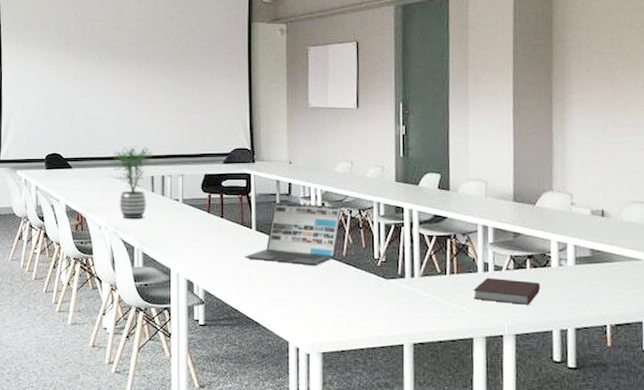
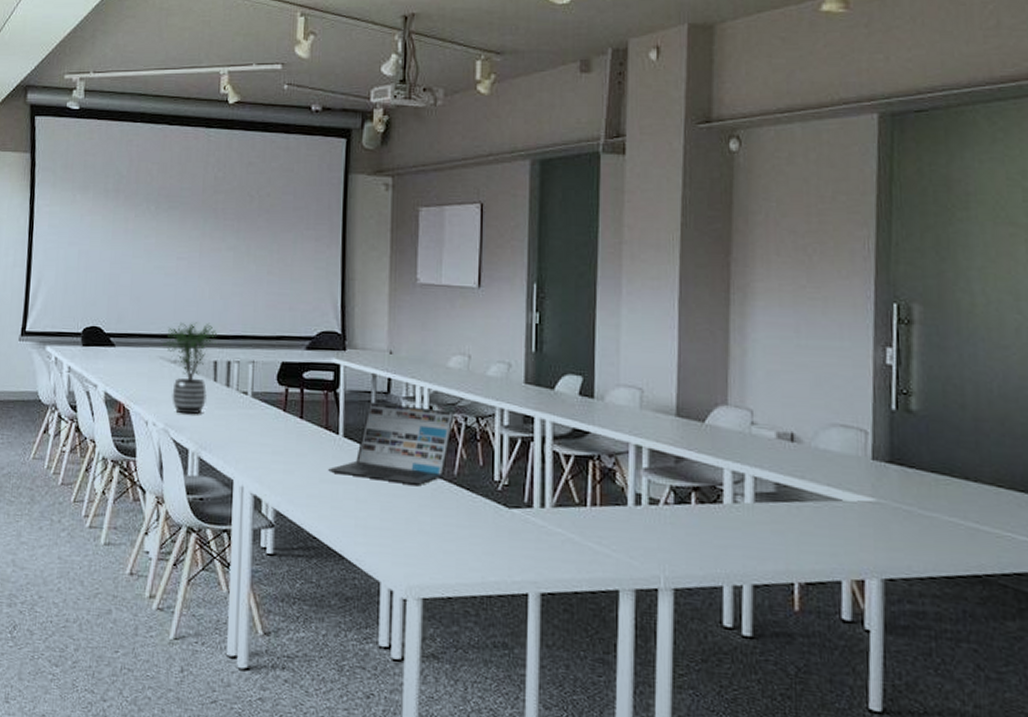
notebook: present [473,277,540,305] -> none [621,512,708,551]

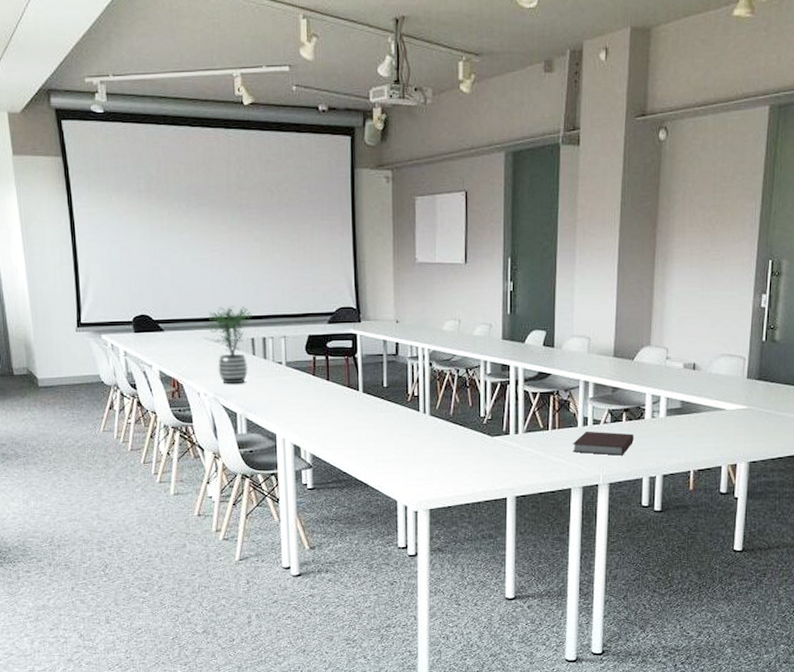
laptop: present [328,402,455,487] -> none [352,363,449,426]
notebook: none [621,512,708,551] -> present [573,431,634,456]

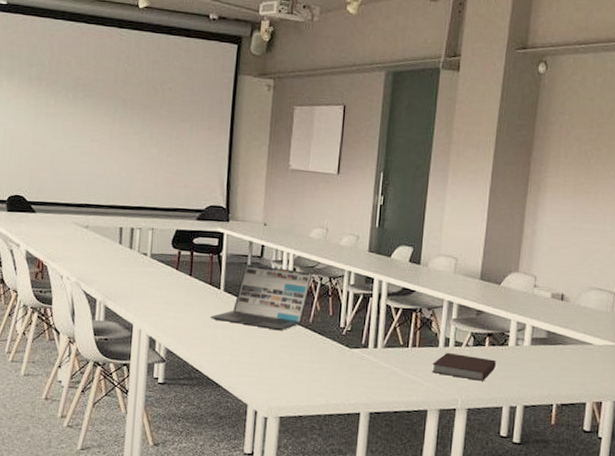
potted plant: present [206,306,252,384] -> none [77,193,123,271]
laptop: none [352,363,449,426] -> present [210,264,313,331]

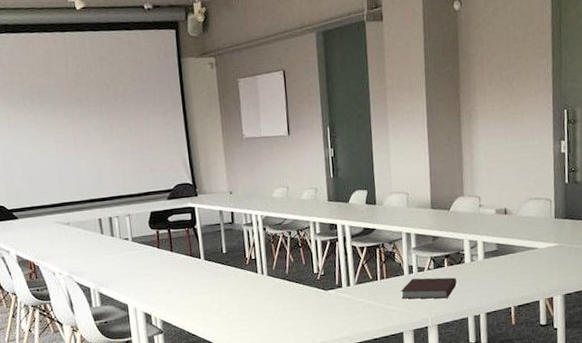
laptop: present [210,264,313,331] -> none [196,229,282,287]

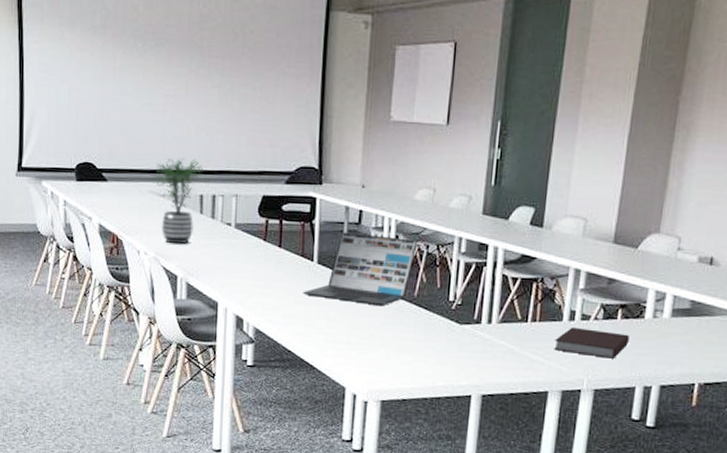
potted plant: none [56,190,98,263] -> present [153,157,203,245]
laptop: none [196,229,282,287] -> present [303,232,418,307]

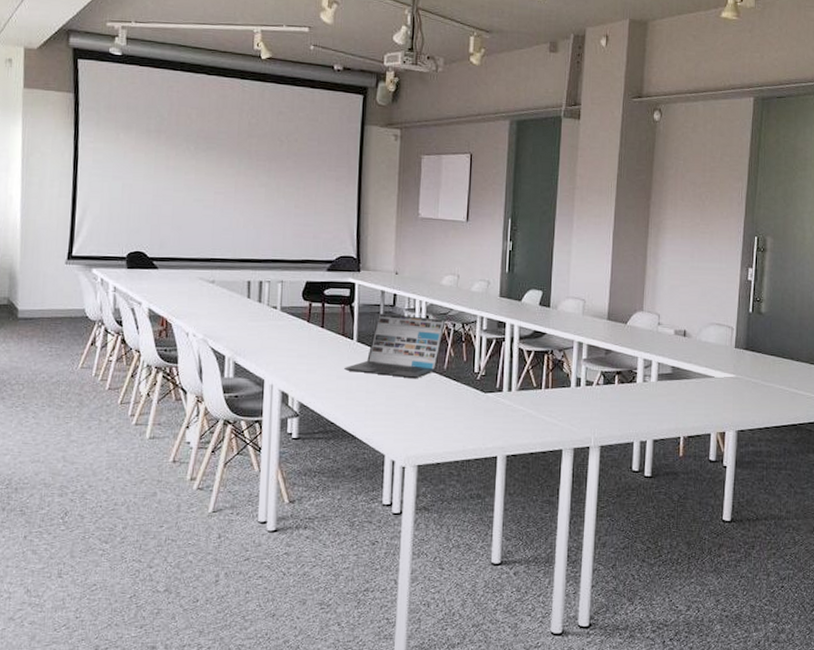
potted plant: present [153,157,203,245] -> none [202,247,250,327]
notebook: present [554,326,629,359] -> none [565,392,625,418]

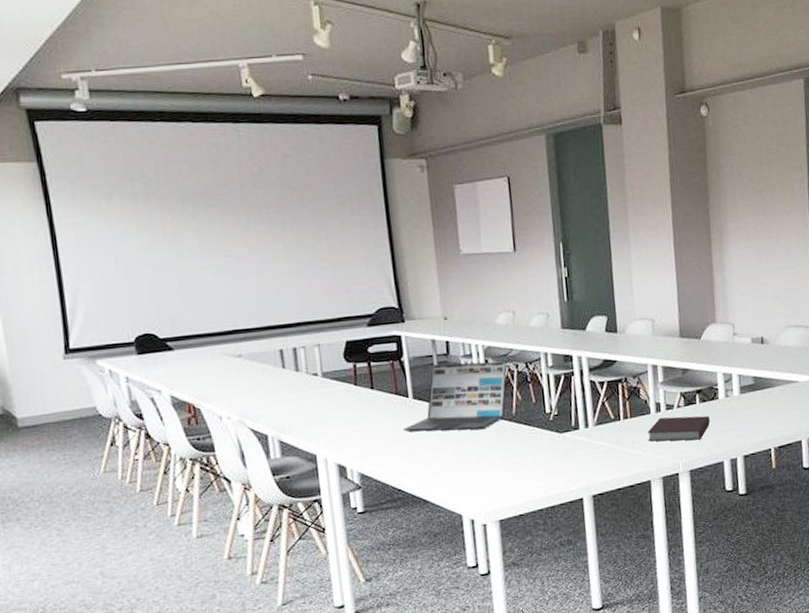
notebook: none [565,392,625,418] -> present [647,415,710,442]

